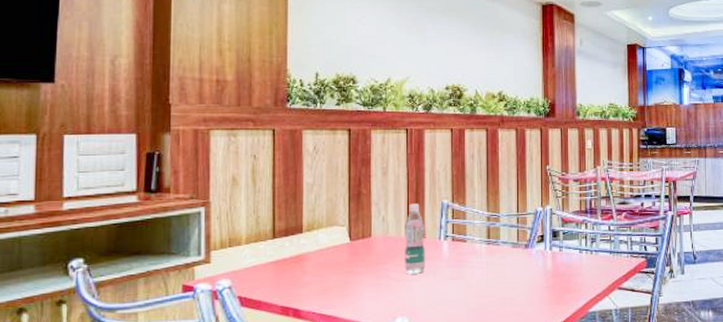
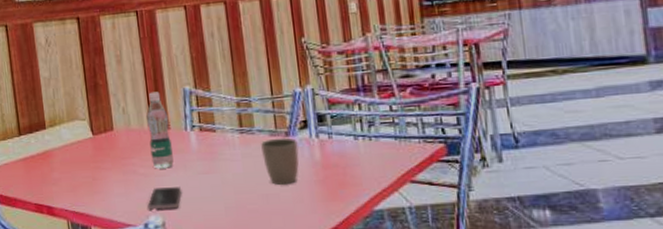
mobile phone: none [396,291,430,312] -> present [147,187,182,210]
cup: none [504,249,535,290] -> present [261,137,299,185]

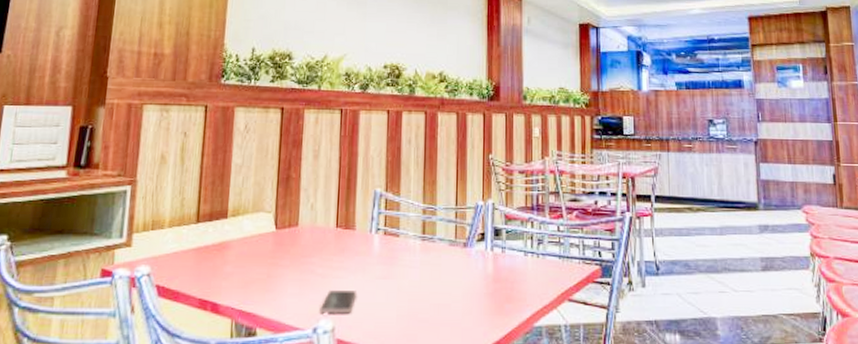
bottle: present [145,91,174,169] -> none [332,191,356,270]
cup: present [261,137,299,185] -> none [440,248,475,295]

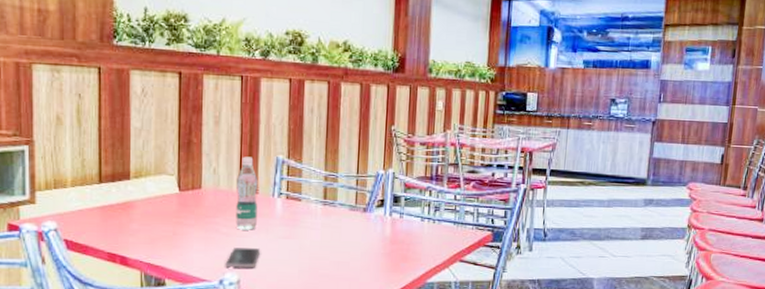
bottle: none [332,191,356,270] -> present [236,156,258,230]

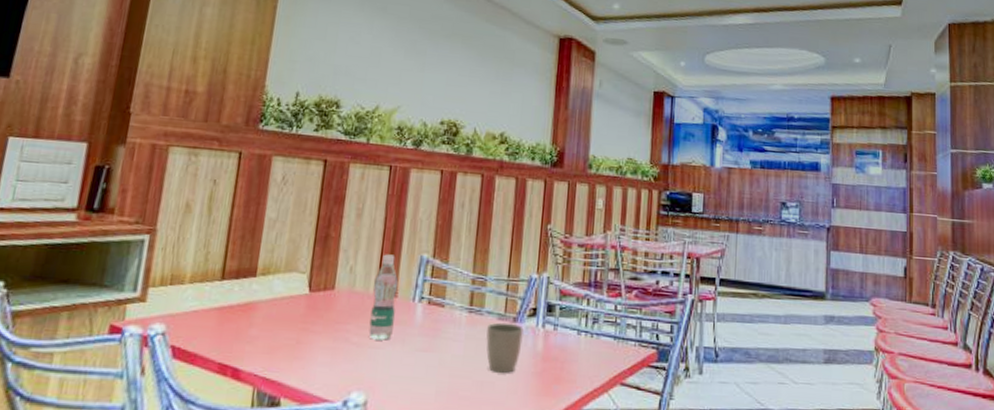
mobile phone: present [225,248,261,268] -> none [352,361,395,387]
cup: none [340,212,374,254] -> present [486,322,525,373]

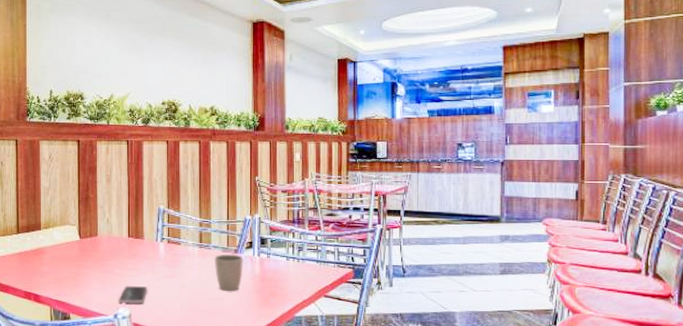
mobile phone: none [352,361,395,387] -> present [118,286,148,304]
bottle: present [368,254,399,340] -> none [125,208,144,271]

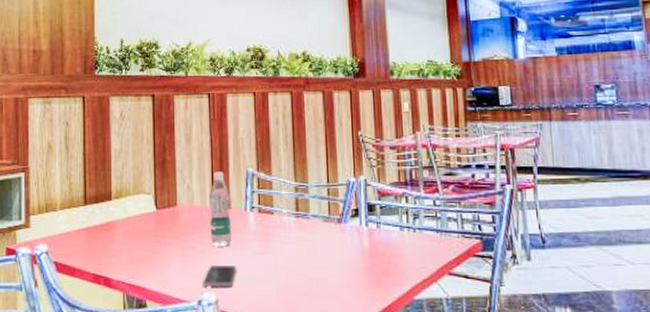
bottle: none [125,208,144,271] -> present [208,171,231,247]
cup: present [215,254,244,291] -> none [315,224,350,269]

